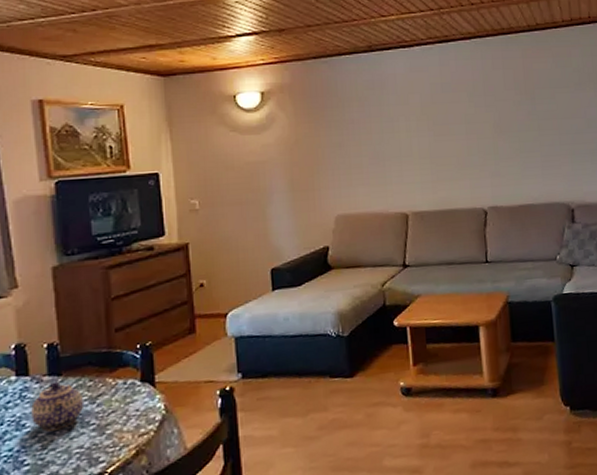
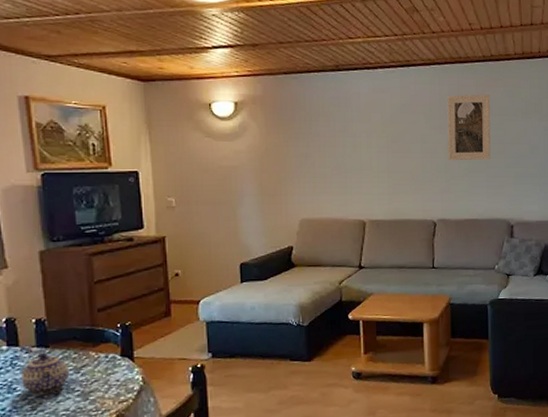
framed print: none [491,66,544,141] -> present [447,94,491,161]

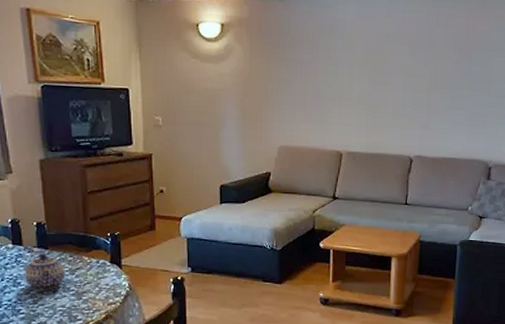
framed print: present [447,94,491,161] -> none [430,26,480,98]

